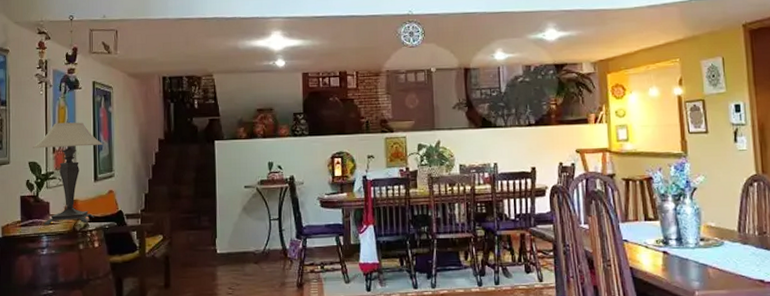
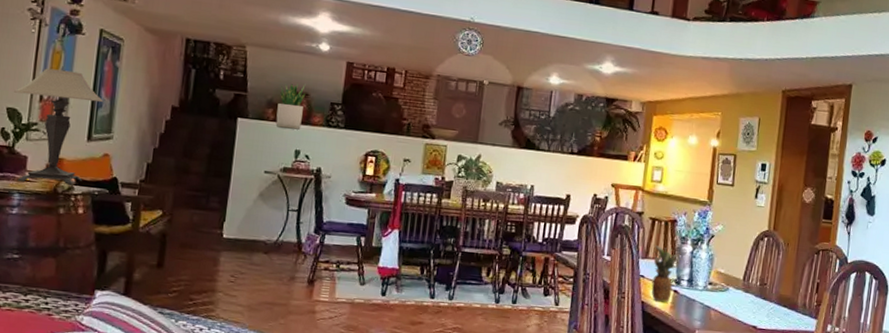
planter: none [247,99,270,144] -> present [276,82,306,130]
fruit: none [631,205,667,266] -> present [651,244,683,302]

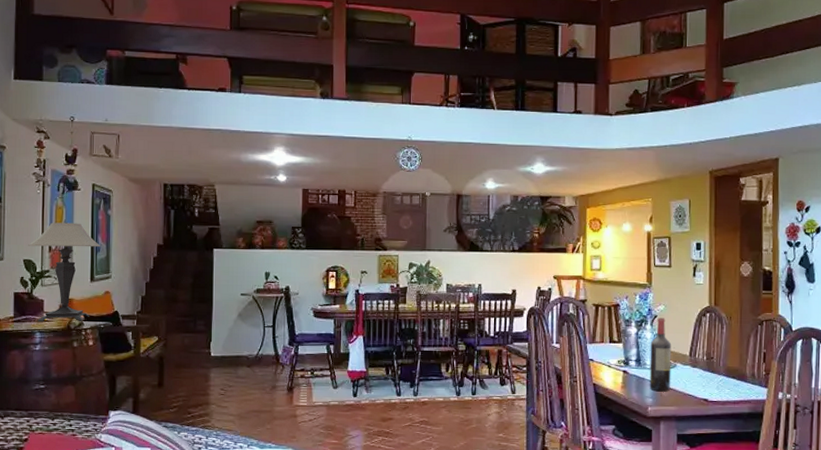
planter: present [276,82,306,130] -> none [246,212,269,254]
fruit: present [651,244,683,302] -> none [599,329,629,383]
wine bottle: none [699,238,726,316] -> present [649,318,672,392]

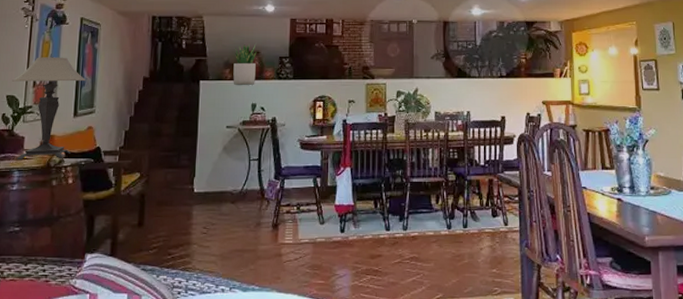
planter: none [246,212,269,254] -> present [233,42,256,85]
wine bottle: present [649,318,672,392] -> none [643,142,667,220]

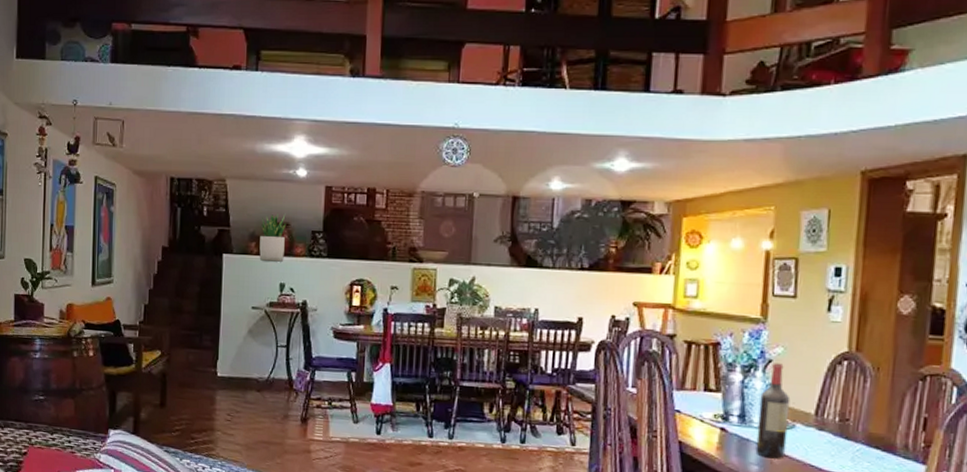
table lamp: present [12,57,86,161] -> none [29,218,103,329]
wine bottle: none [643,142,667,220] -> present [755,363,791,459]

